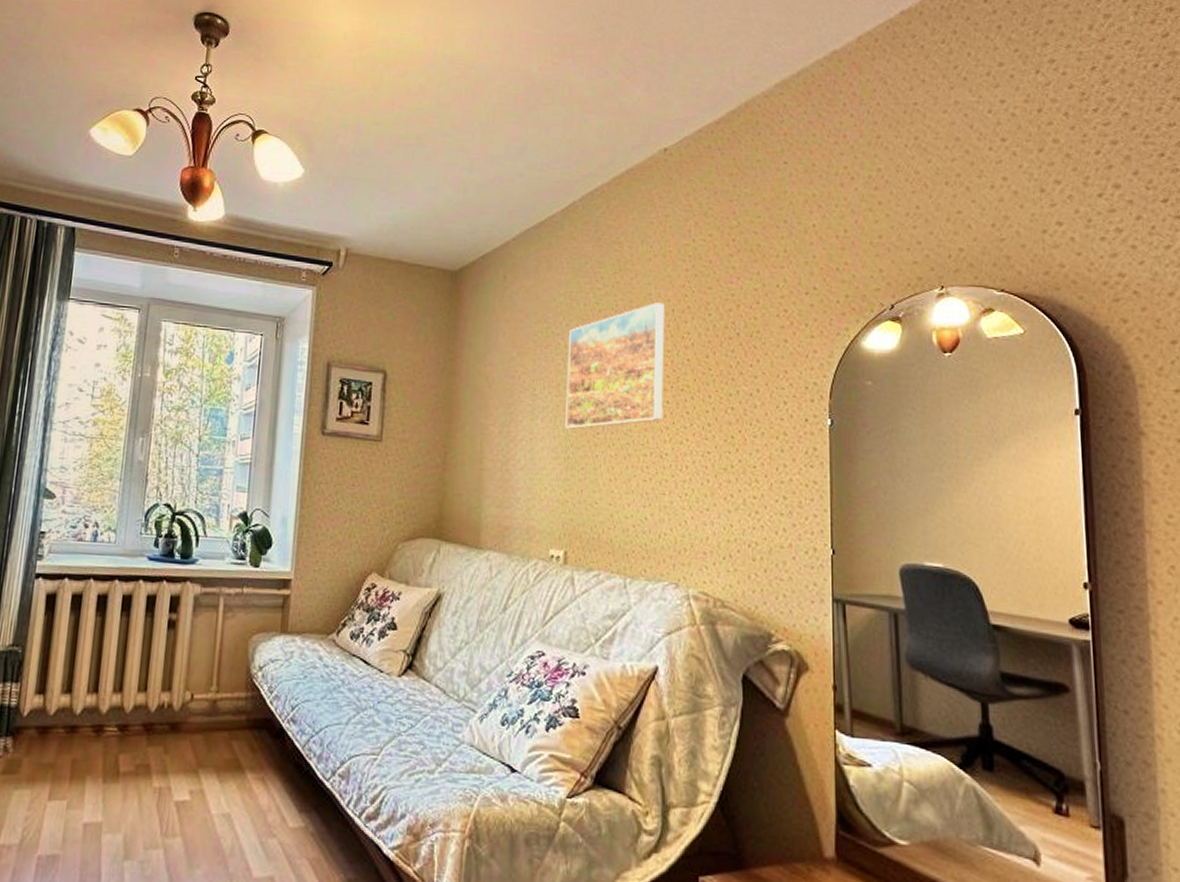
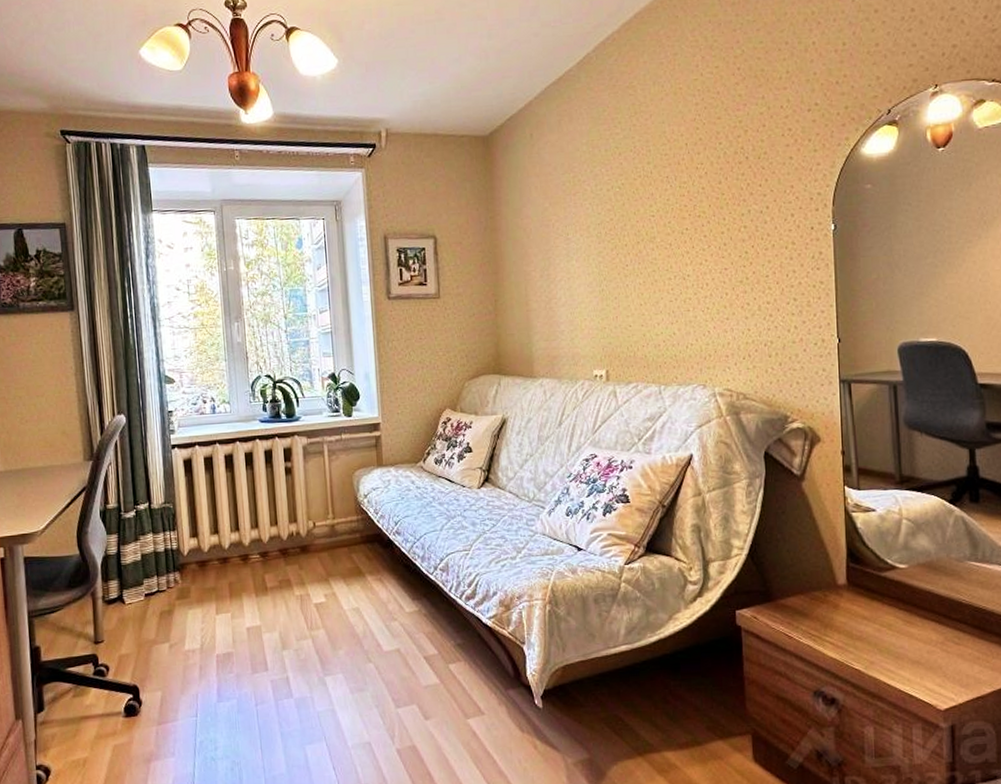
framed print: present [565,302,666,430] -> none [593,139,683,265]

